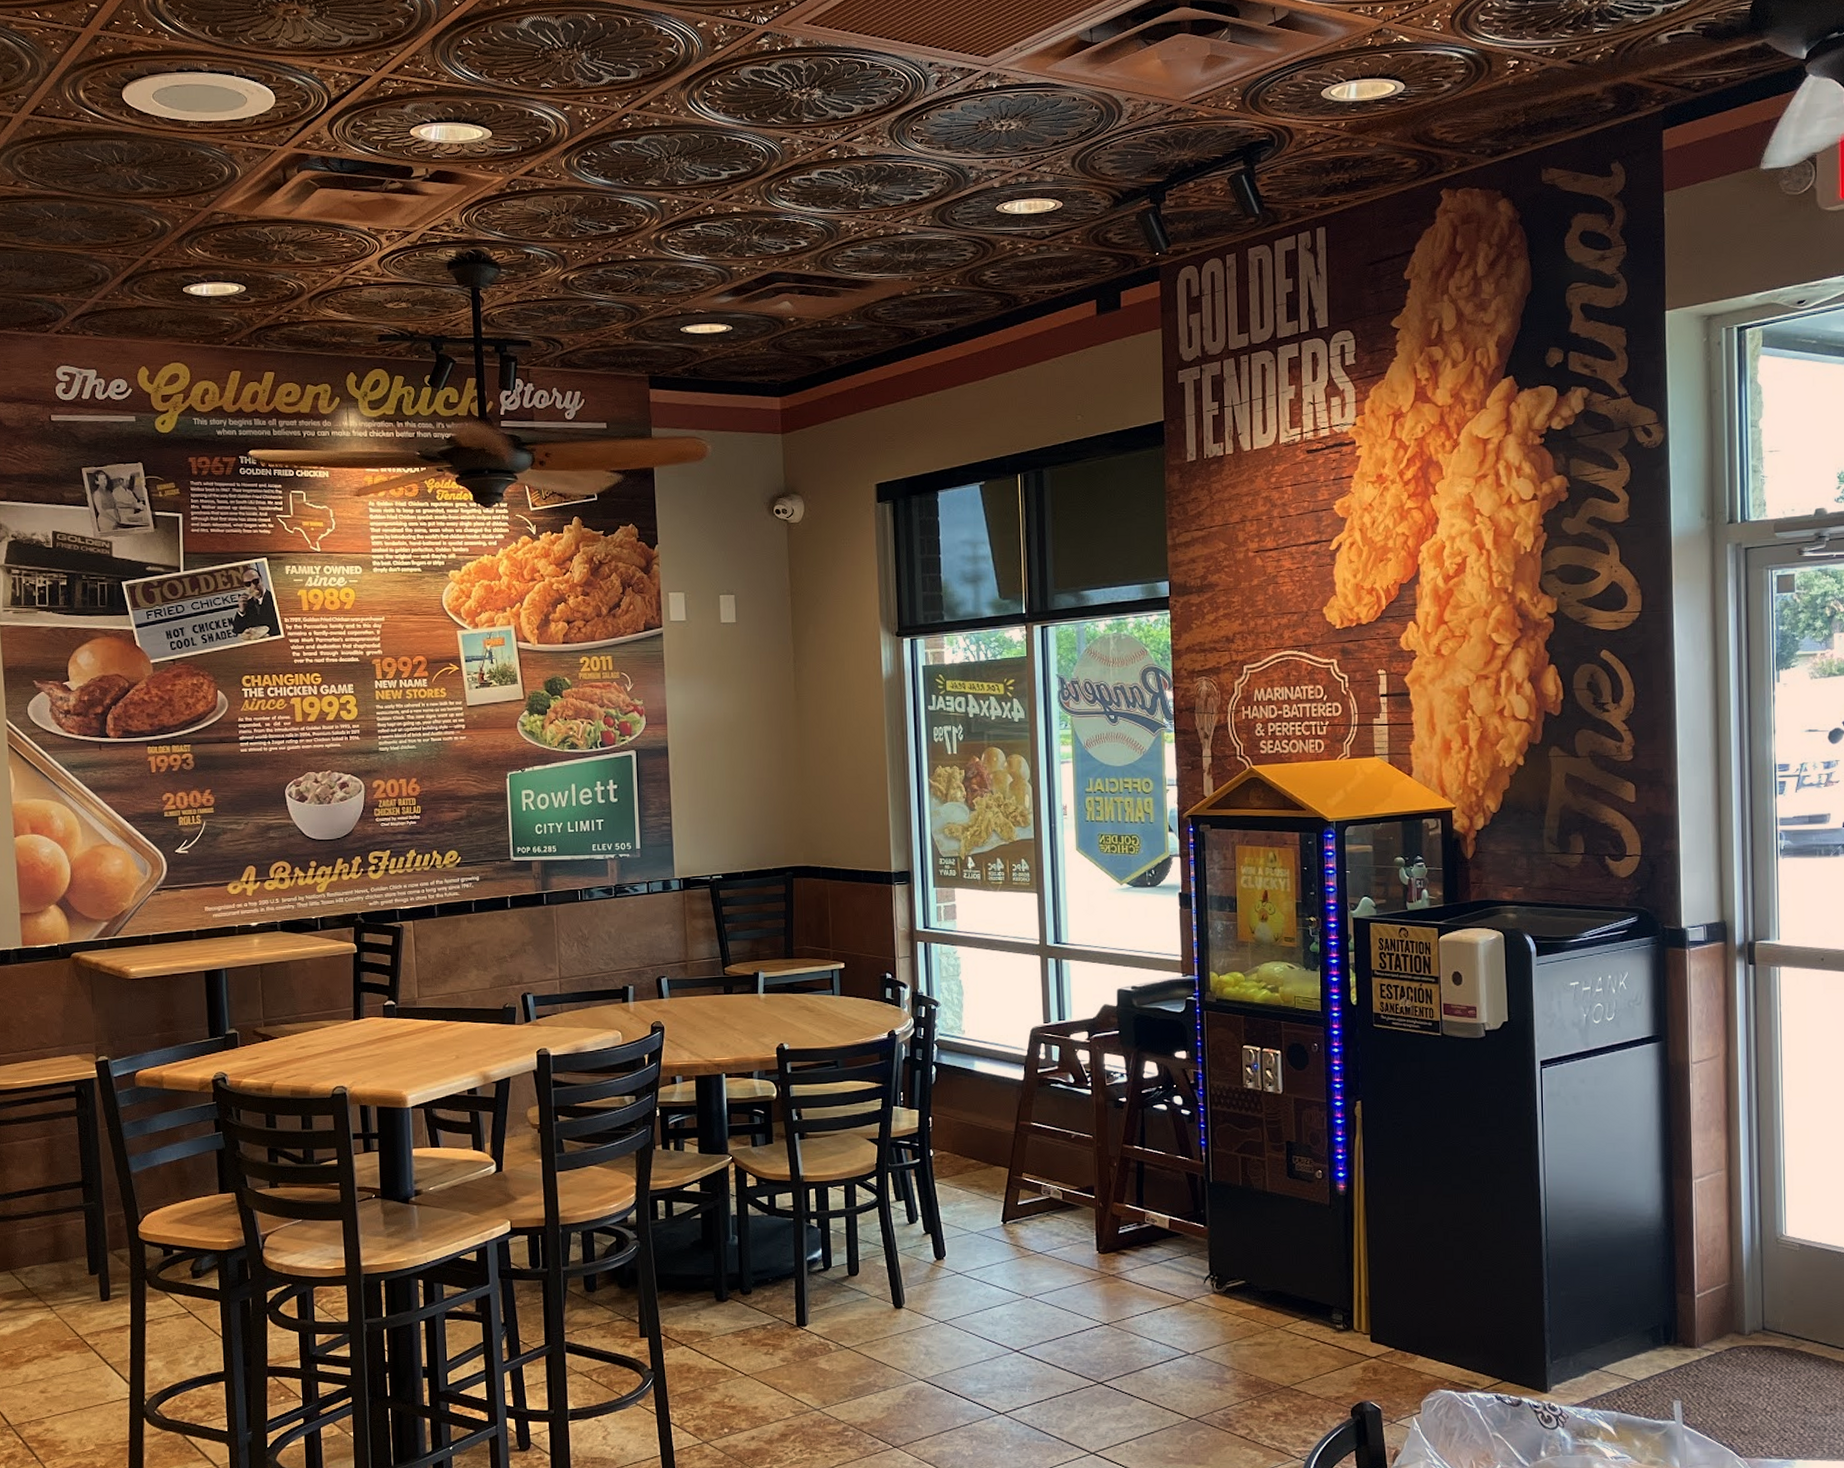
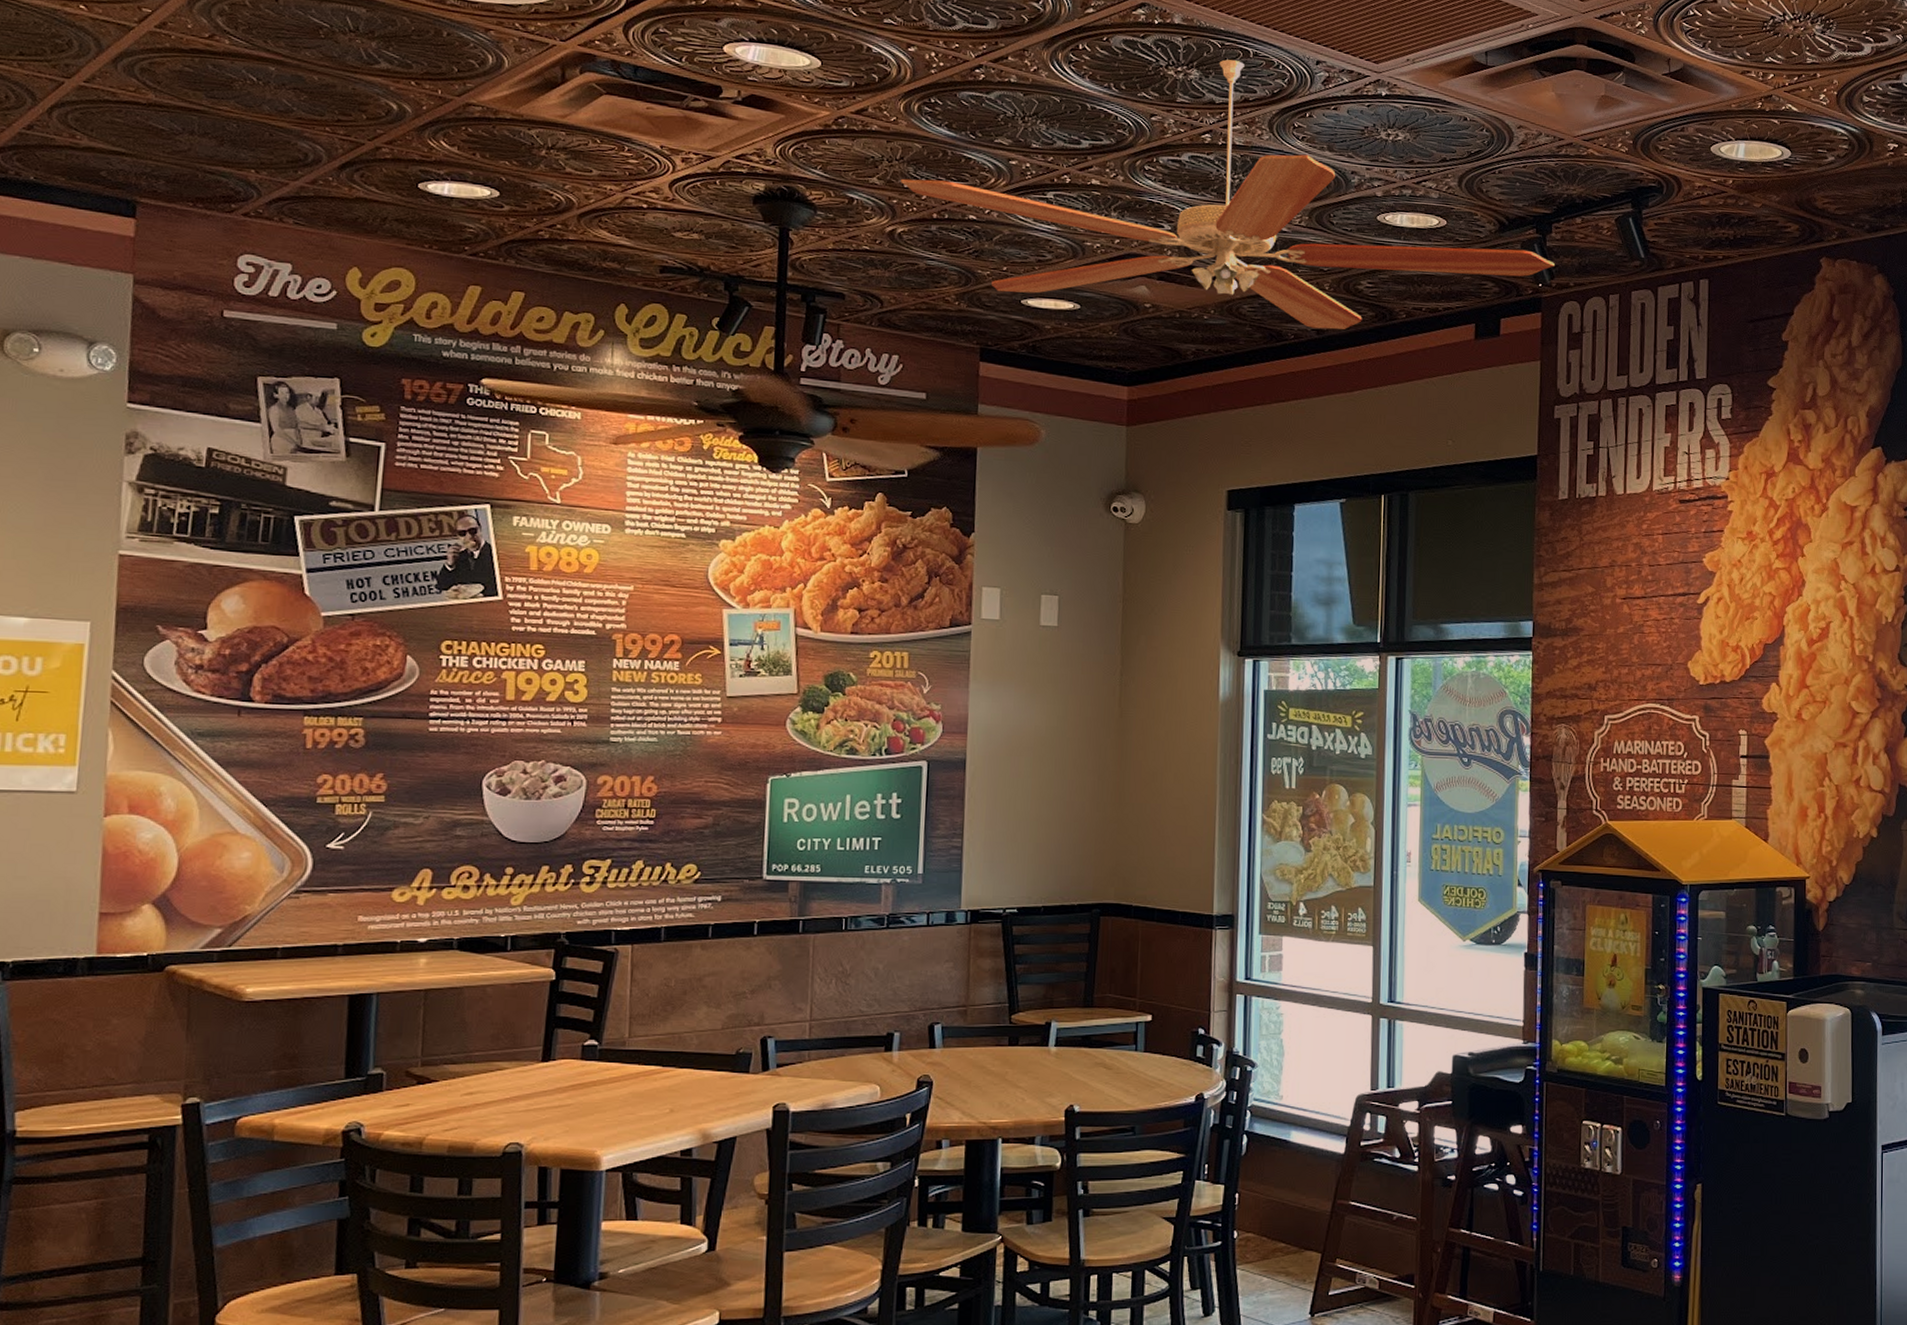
ceiling fan: none [568,74,1170,323] -> present [901,59,1555,330]

